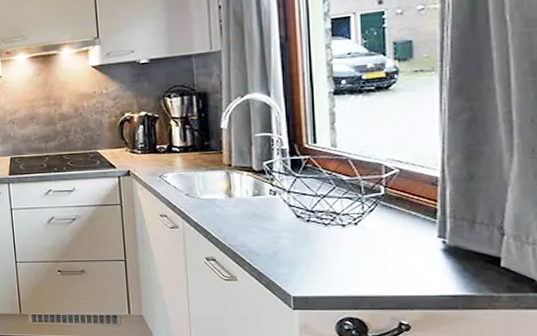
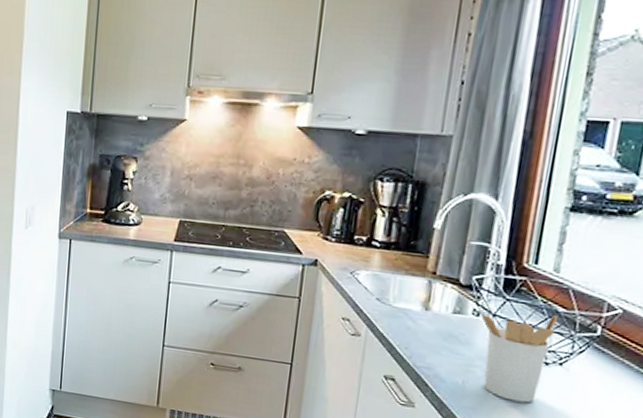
utensil holder: none [278,184,345,262] -> present [481,314,559,403]

